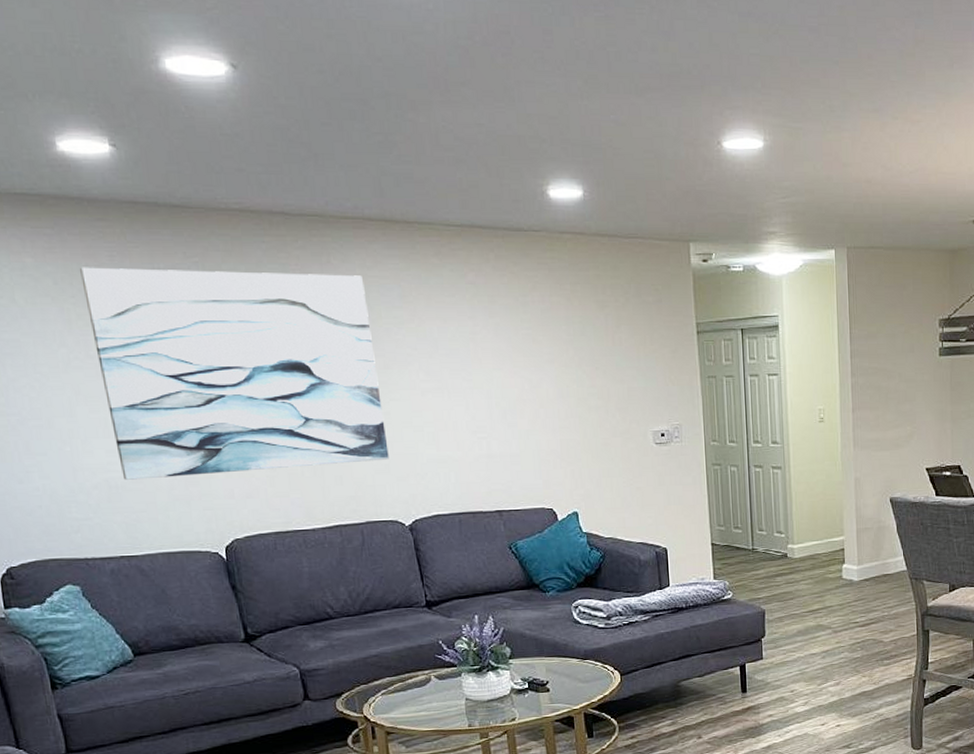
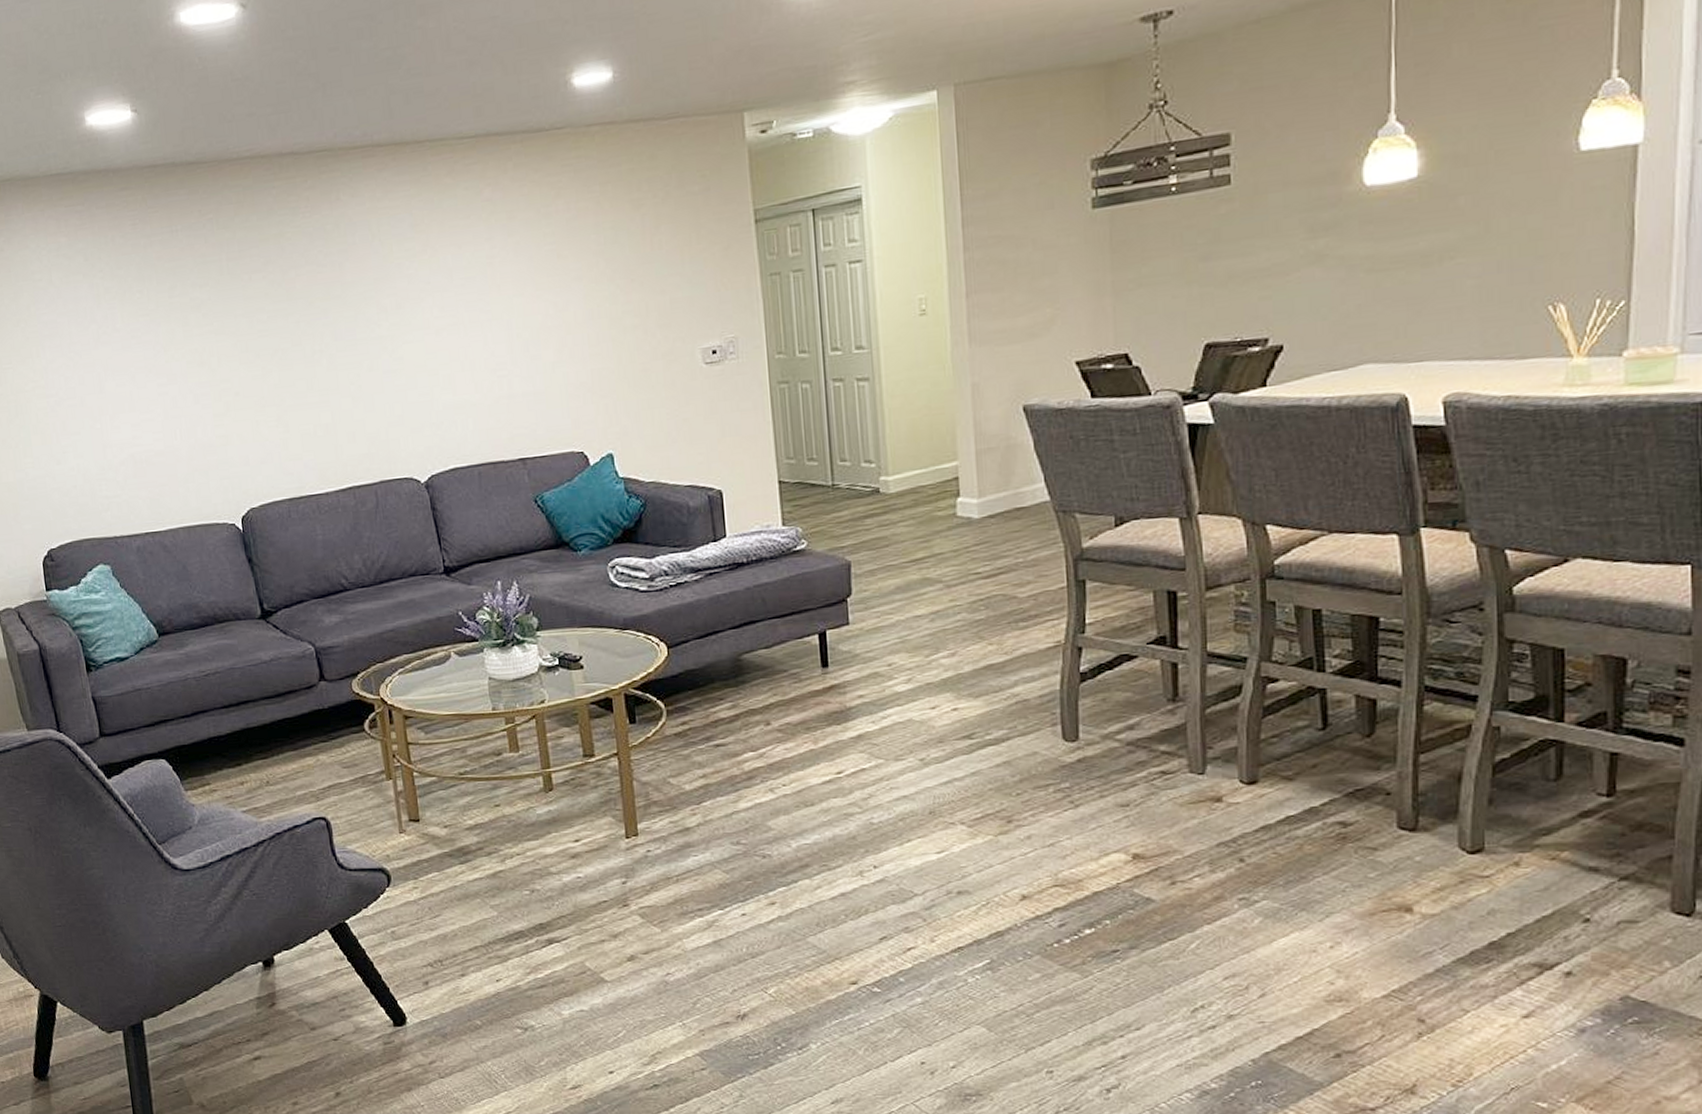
wall art: present [80,267,389,480] -> none [107,208,403,454]

